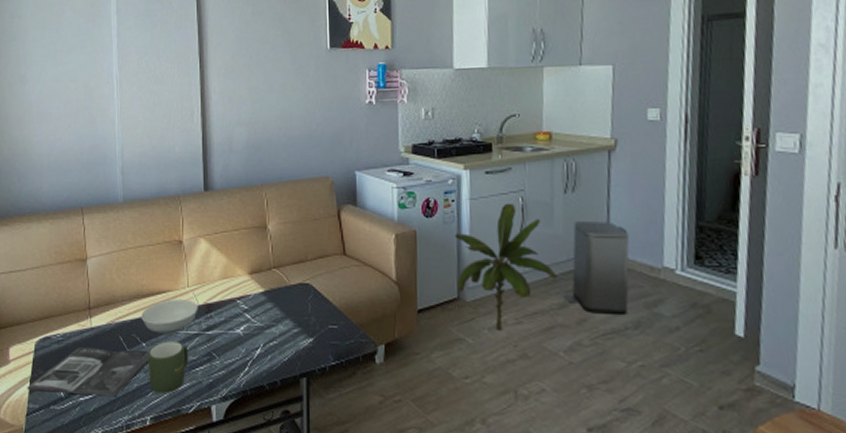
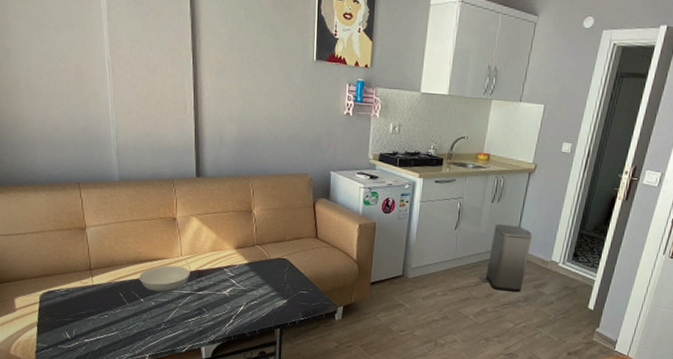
magazine: present [27,346,149,397] -> none [35,299,147,339]
mug: present [147,340,189,395] -> none [145,297,182,339]
plant: present [455,203,558,330] -> none [403,206,478,299]

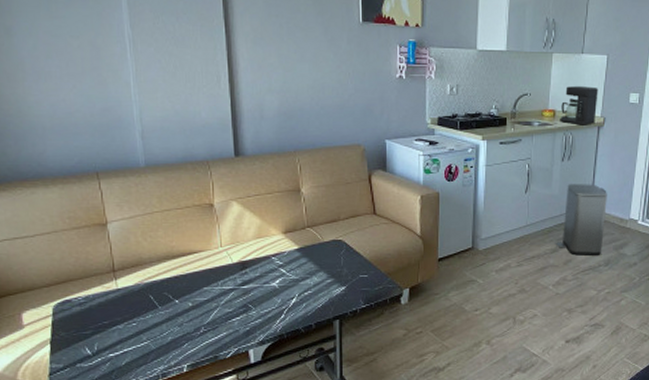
bowl: present [139,265,191,293] -> none [172,258,233,291]
coffee maker: none [493,132,533,171] -> present [560,85,598,125]

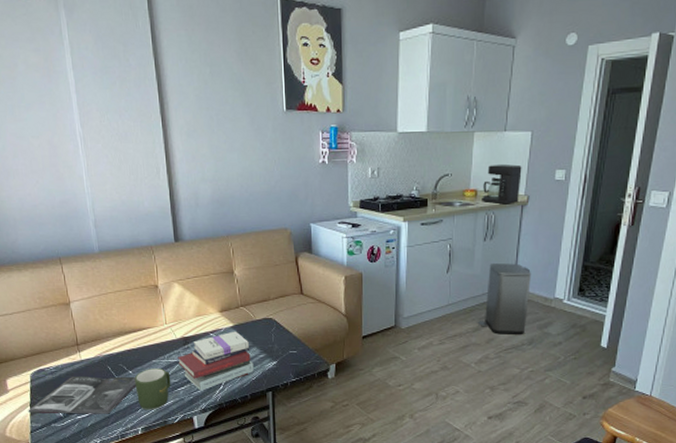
magazine: none [47,306,183,352] -> present [28,375,136,414]
mug: none [181,296,225,345] -> present [134,367,171,410]
books: none [233,254,320,321] -> present [178,331,254,391]

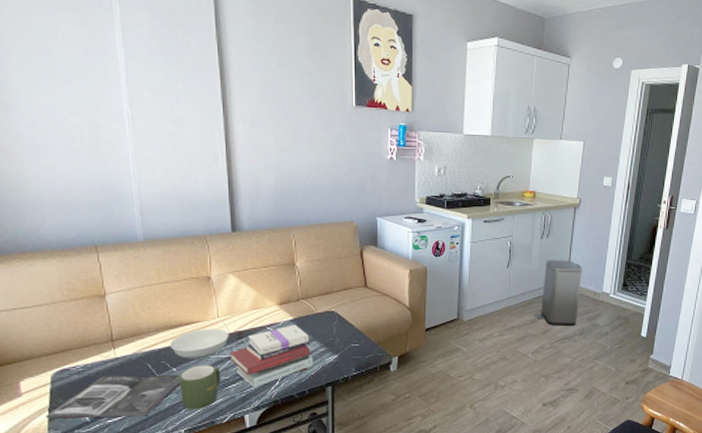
bowl: none [125,334,177,363] -> present [170,329,229,359]
coffee maker: present [482,163,522,205] -> none [540,169,575,206]

